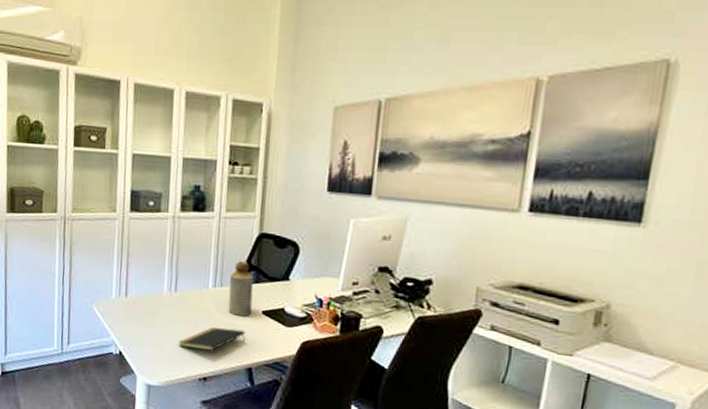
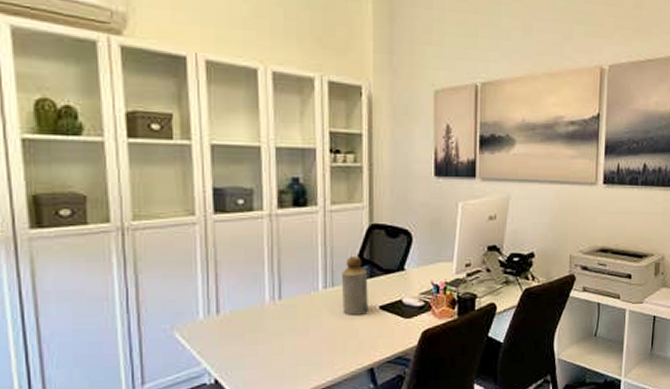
notepad: present [179,327,245,351] -> none [289,329,363,360]

